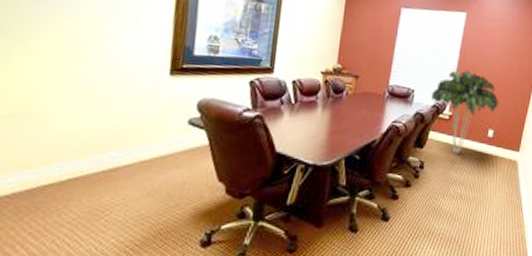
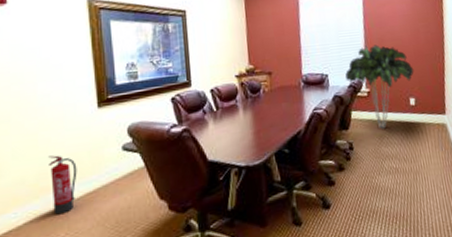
fire extinguisher: none [102,115,136,177] -> present [48,155,77,215]

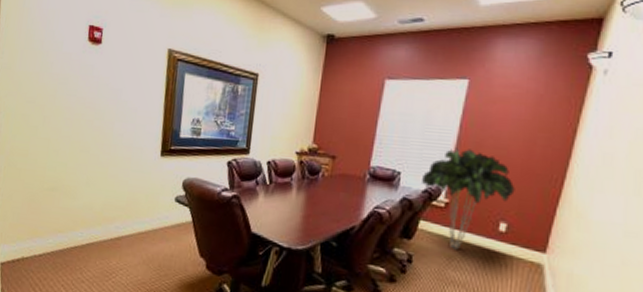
fire extinguisher: present [48,155,77,215] -> none [110,190,135,245]

